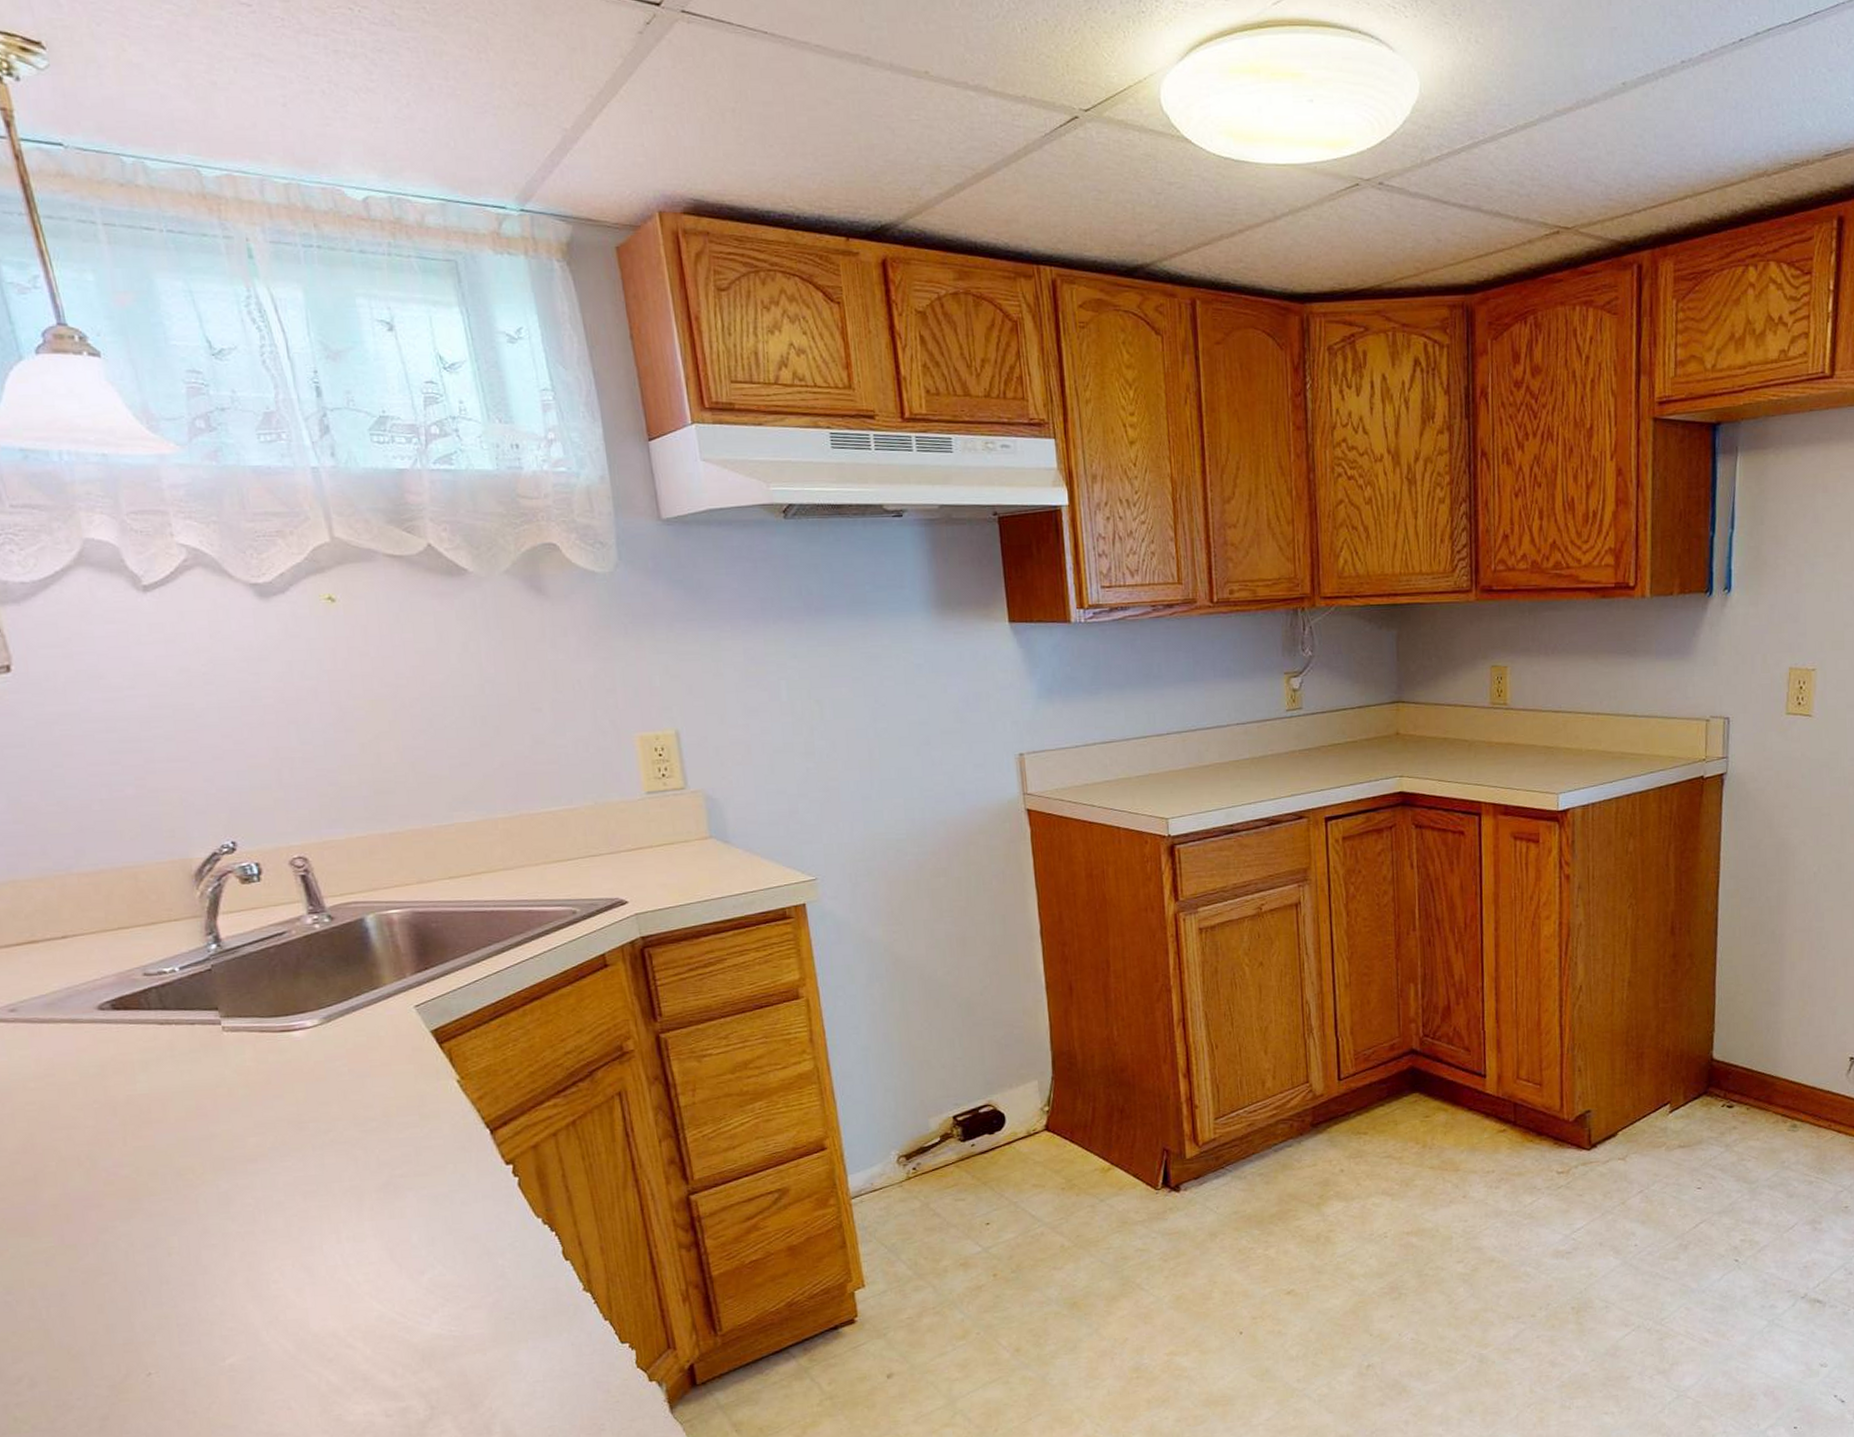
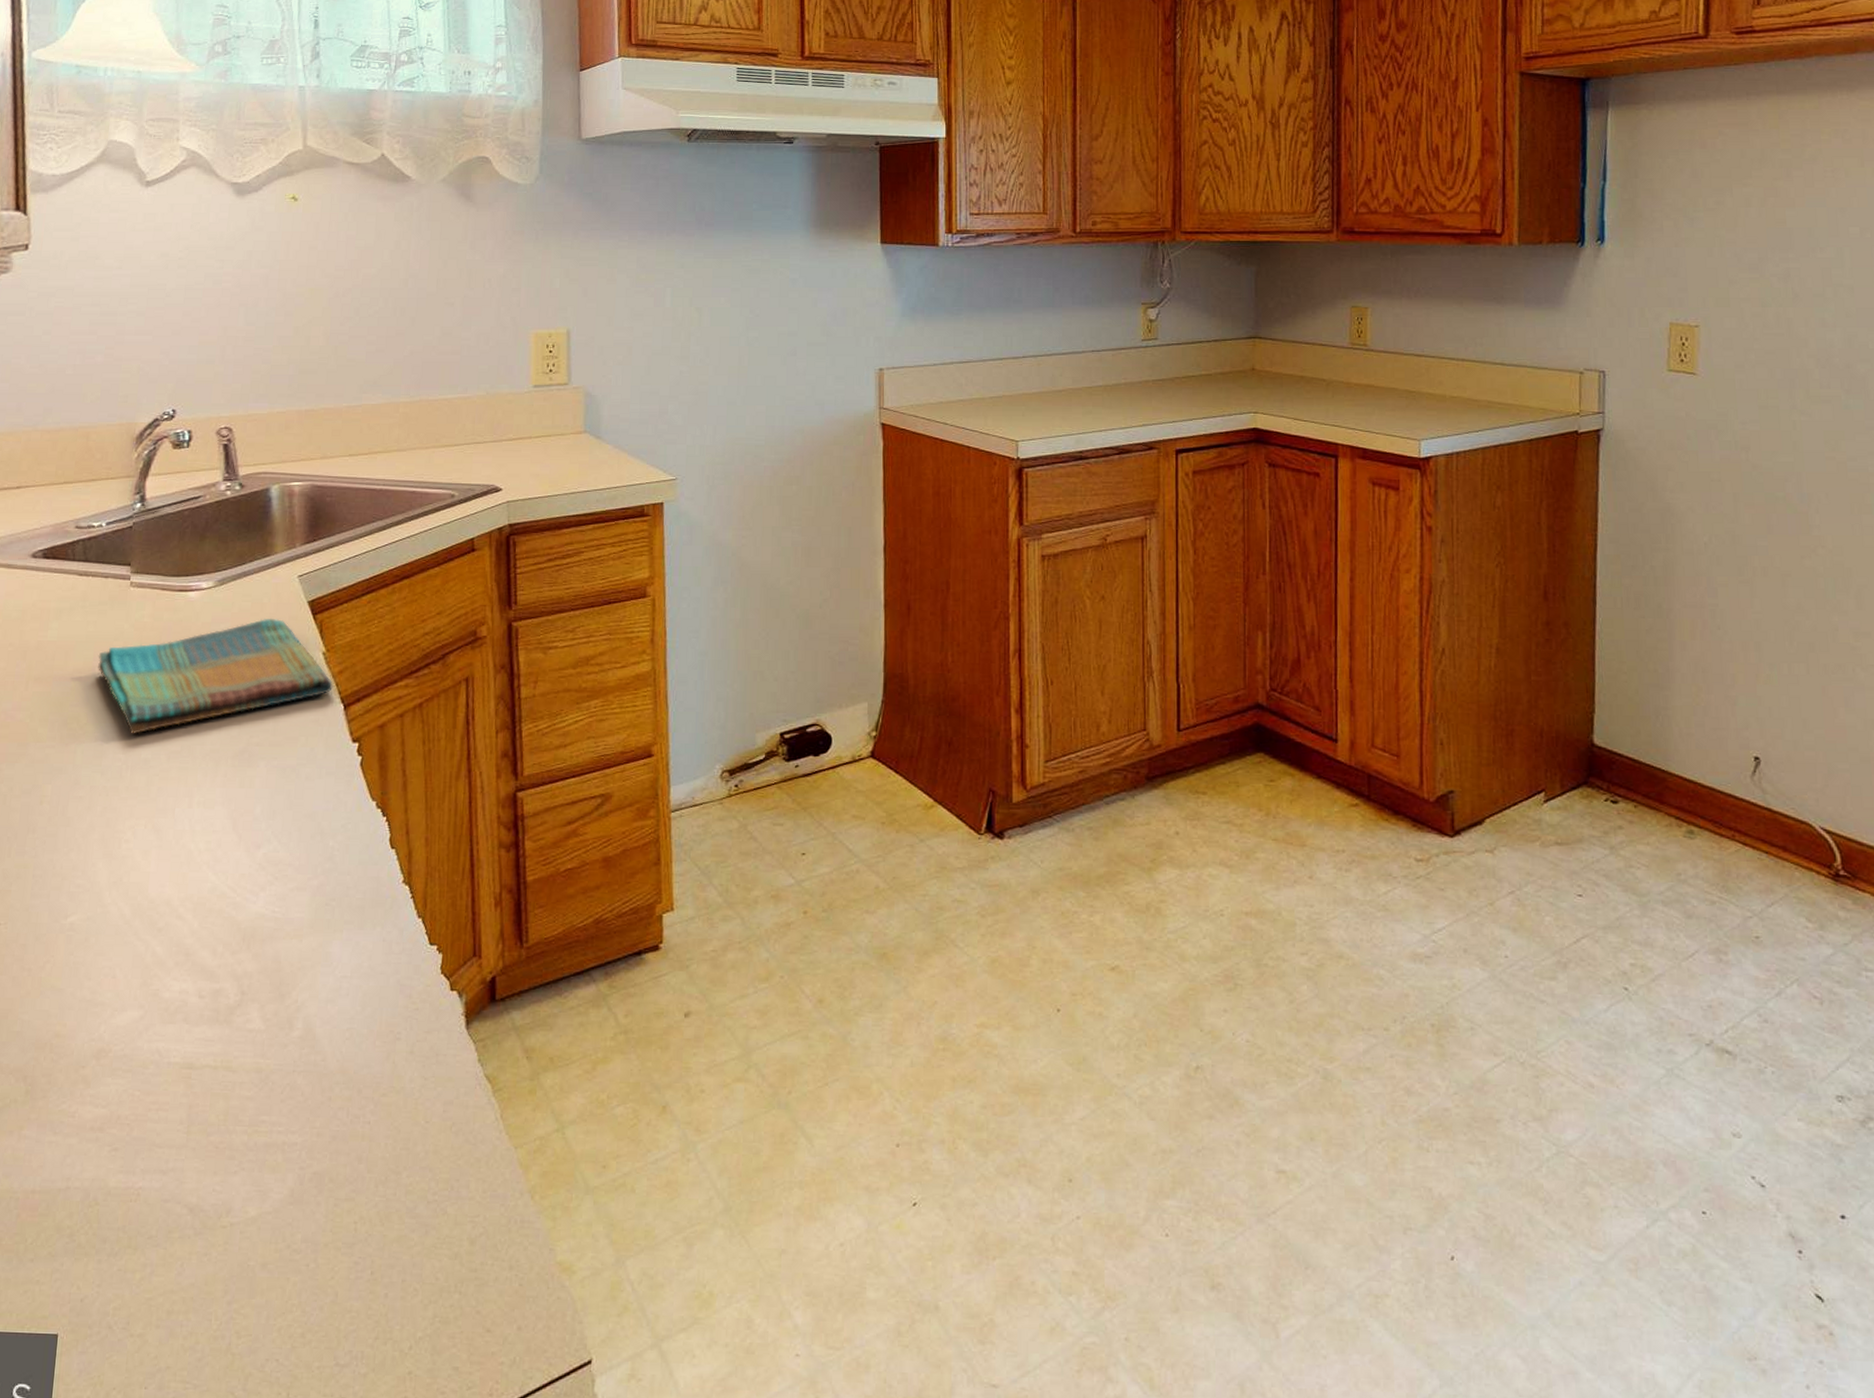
dish towel: none [201,1050,474,1179] -> present [98,618,333,734]

